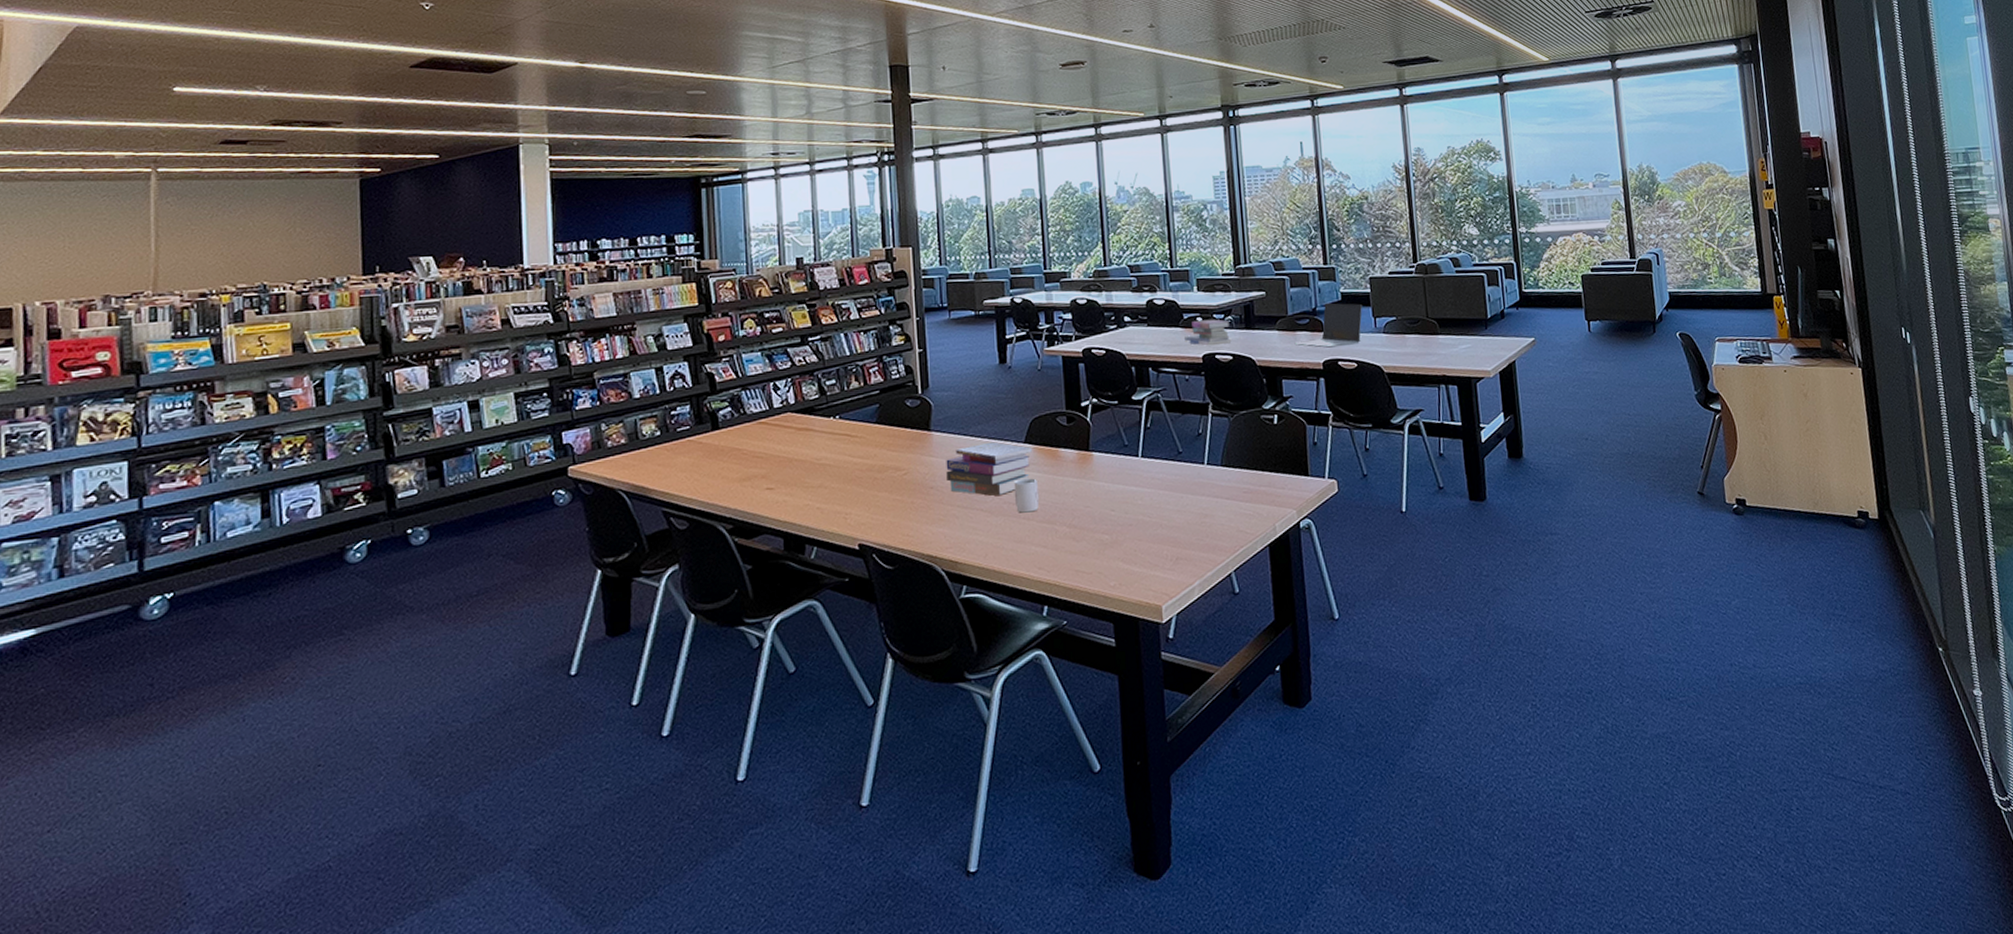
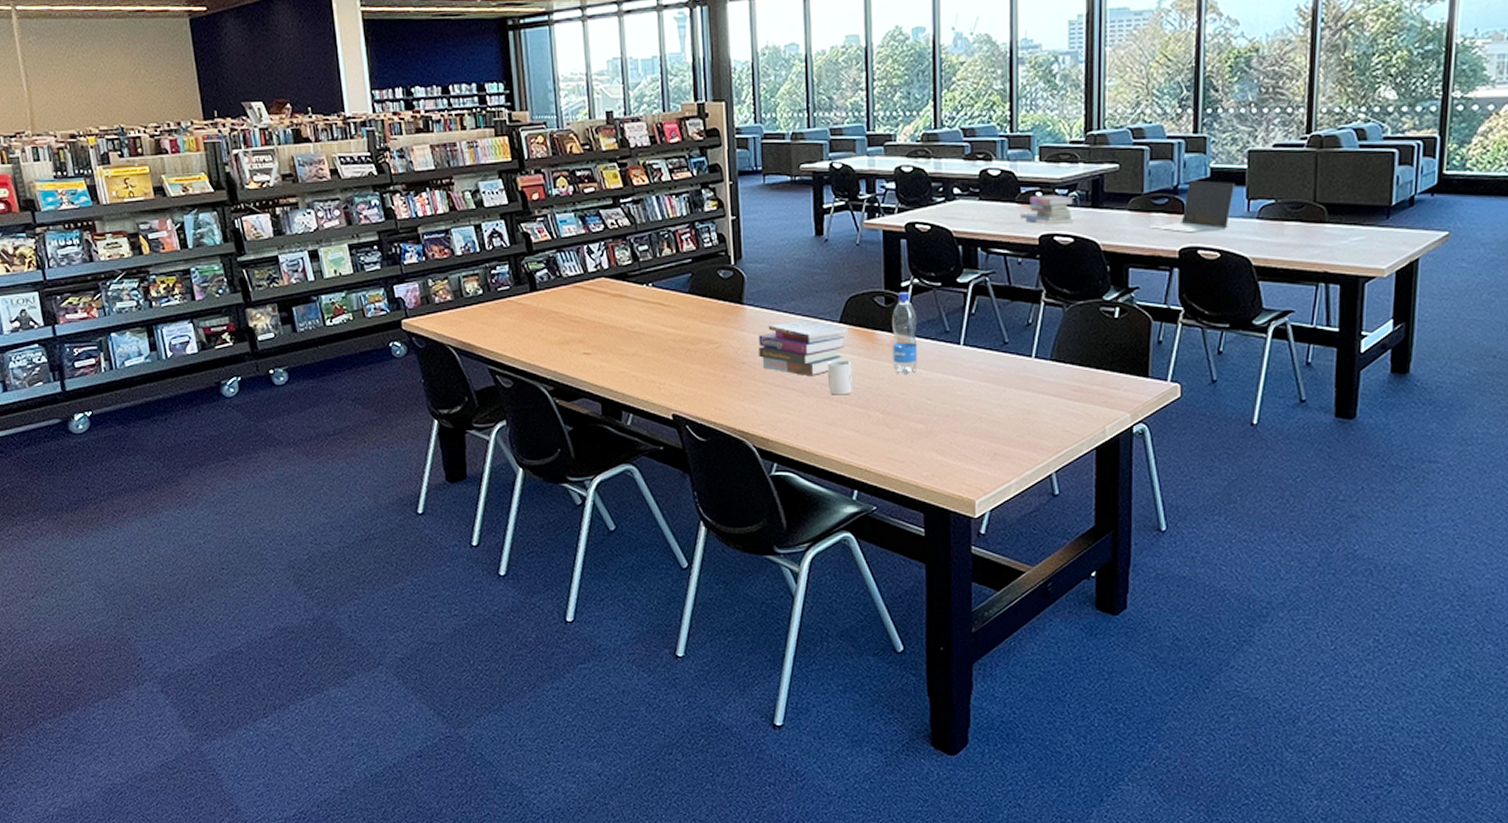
bottle: none [1074,411,1100,488] -> present [892,292,918,374]

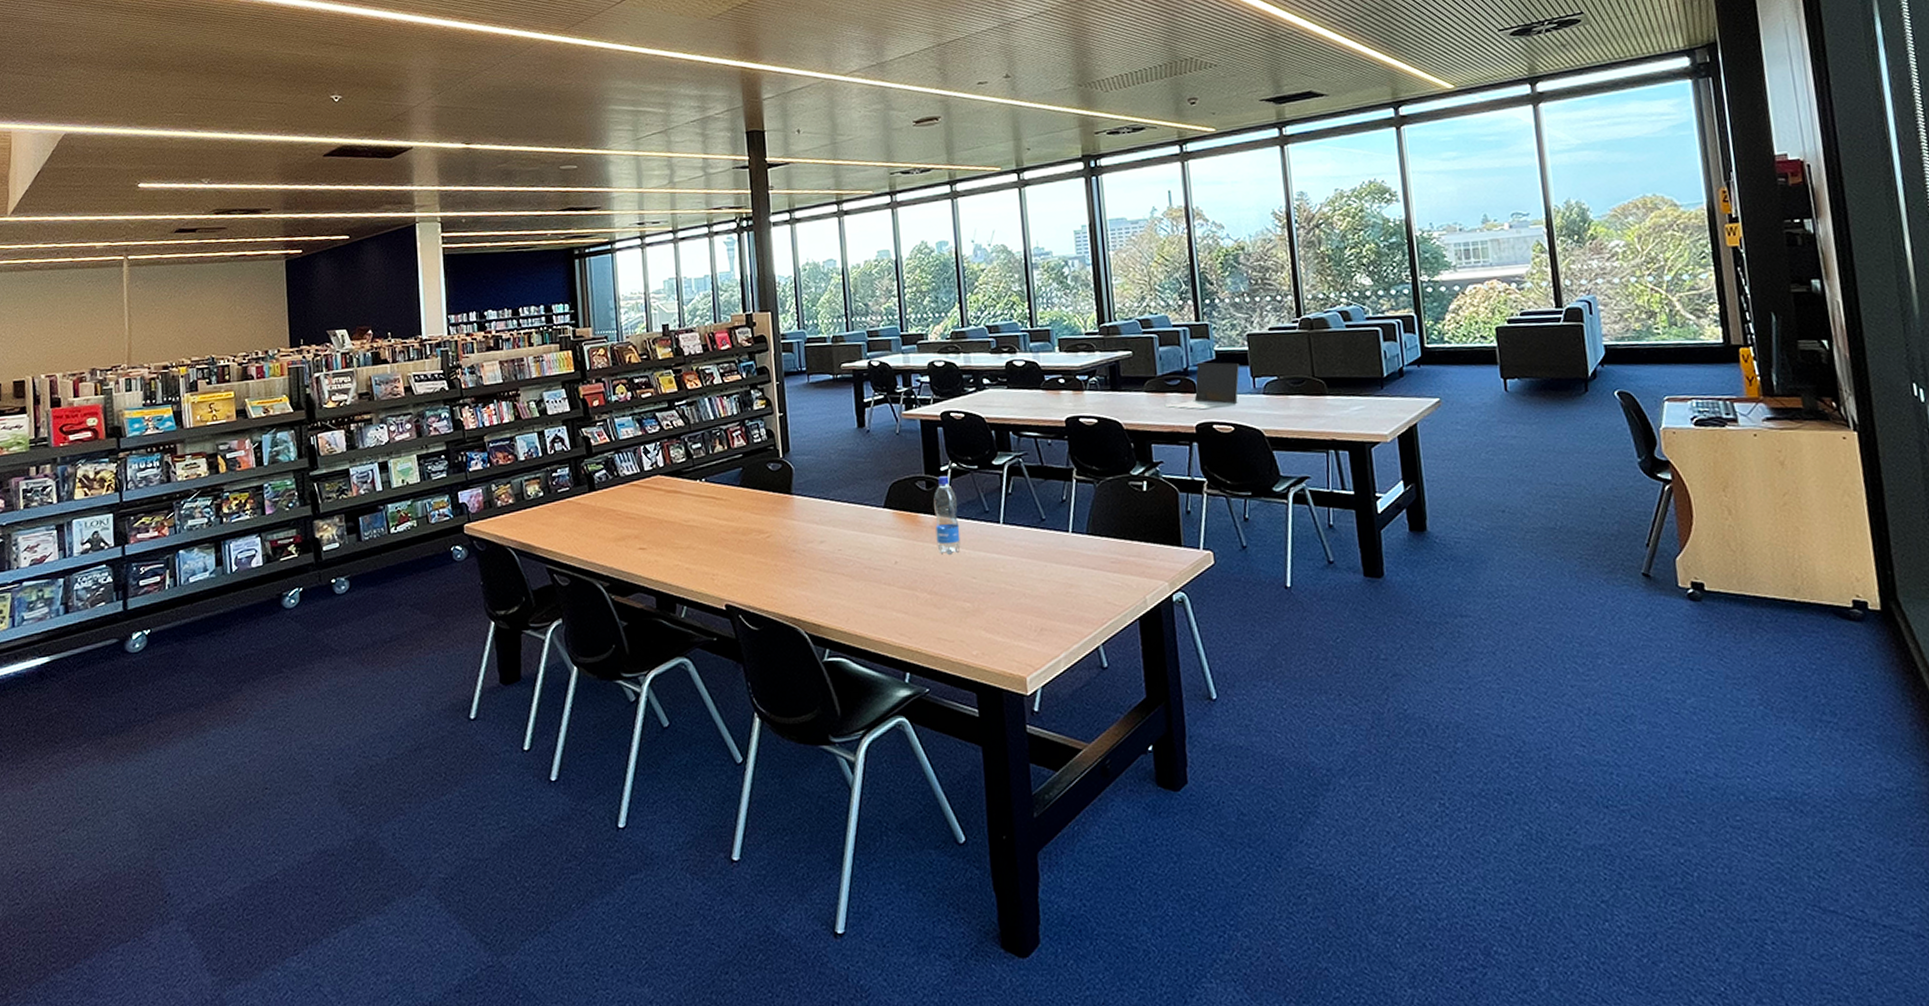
books: present [758,319,847,377] -> none [807,506,891,561]
mug: present [827,360,853,395] -> none [874,543,900,578]
books: present [1020,194,1074,226] -> none [1046,380,1096,409]

